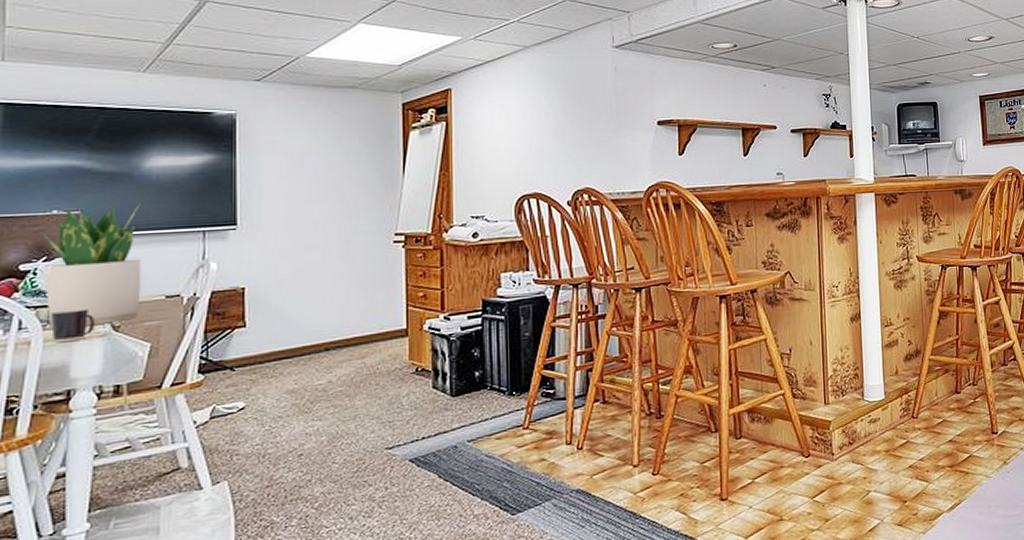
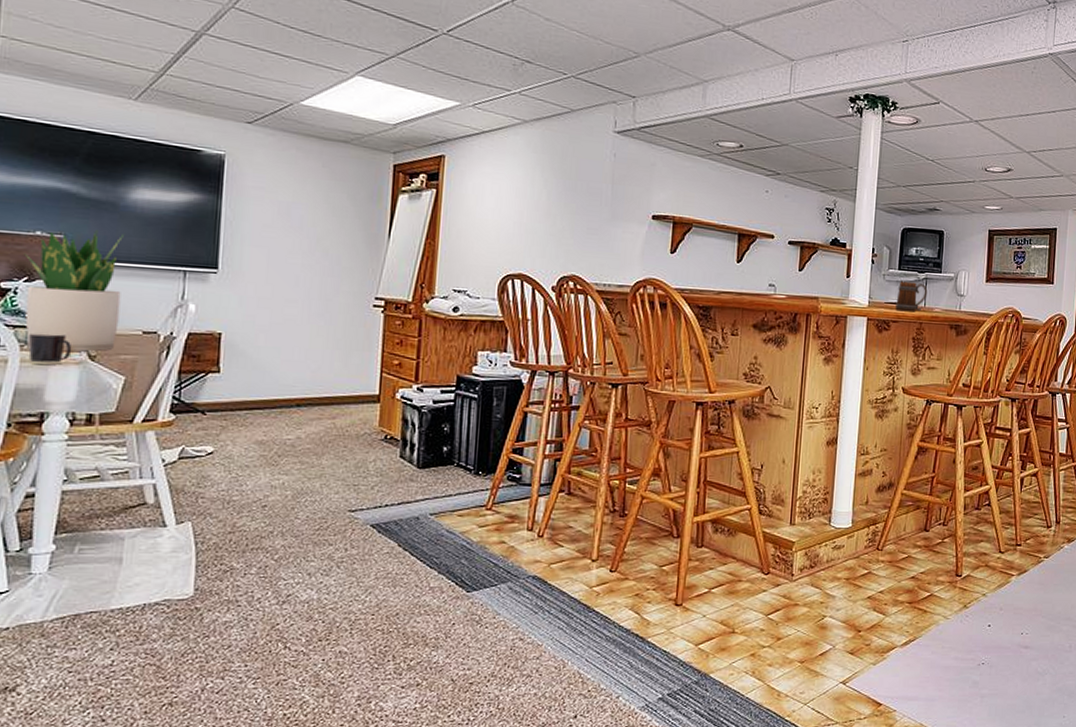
beer mug: none [900,154,929,184] -> present [895,281,928,313]

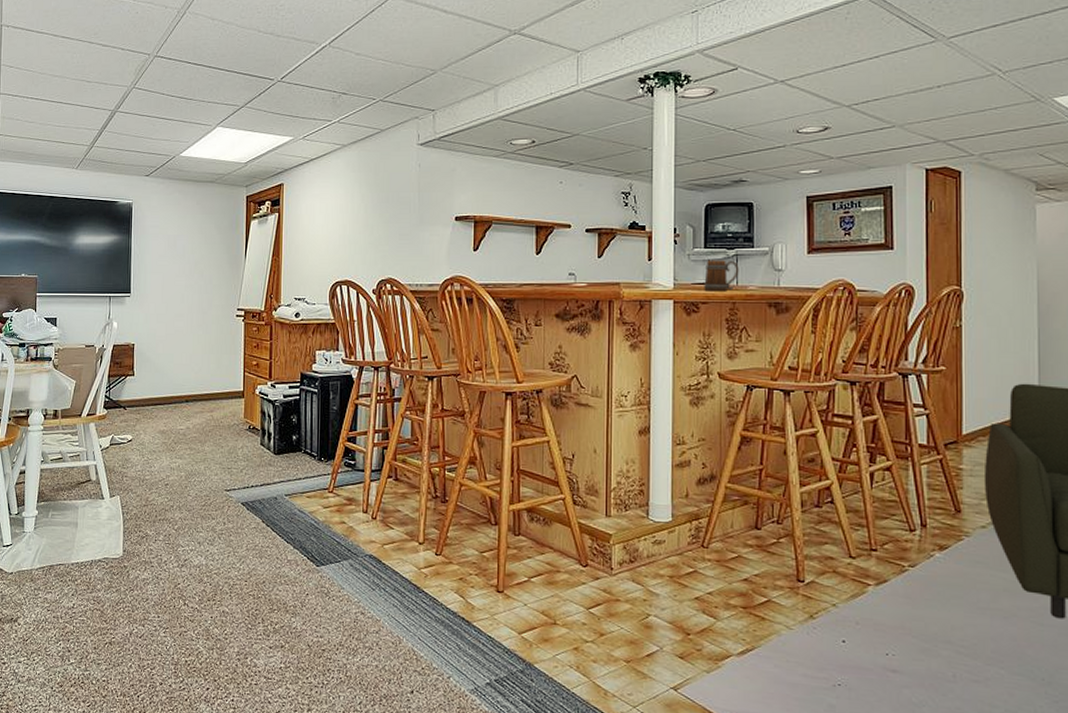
planter: present [24,230,124,353] -> none [15,270,72,363]
mug: present [27,333,72,365] -> none [19,349,44,374]

